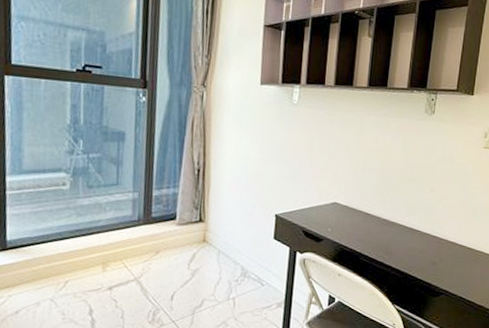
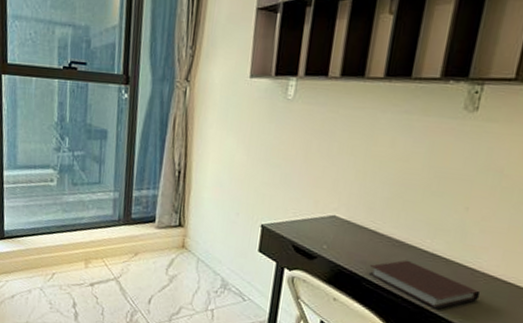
notebook: none [365,235,446,273] -> present [369,260,481,309]

